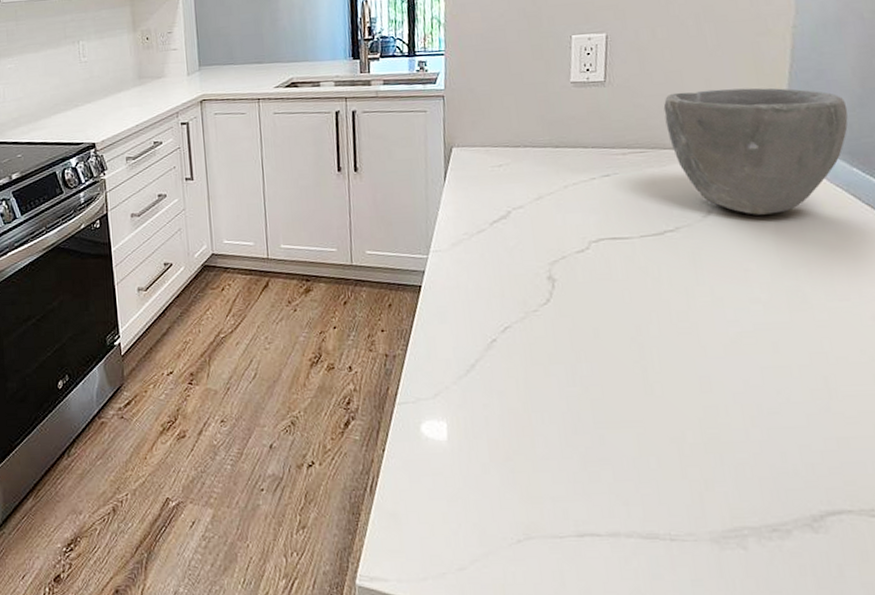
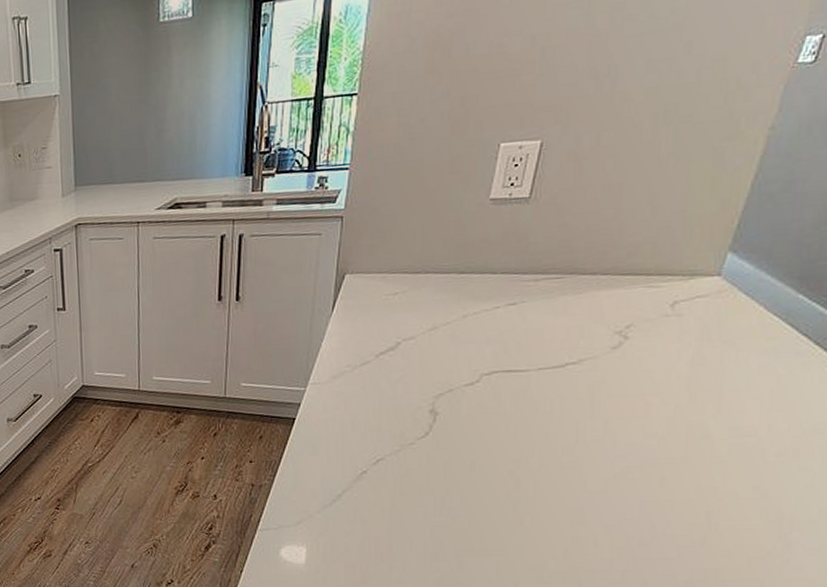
bowl: present [663,88,848,215] -> none [591,202,812,347]

